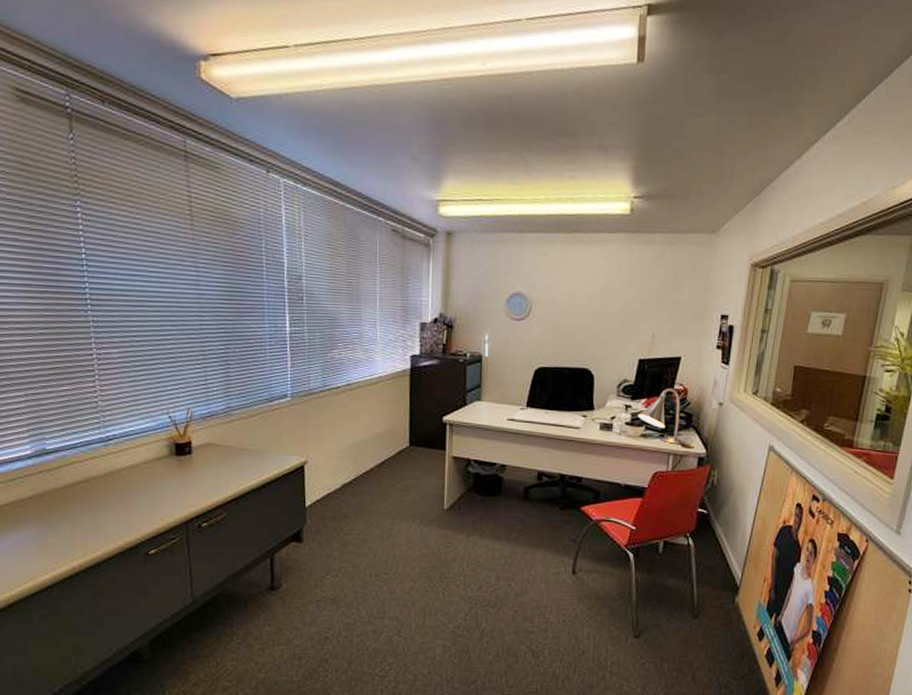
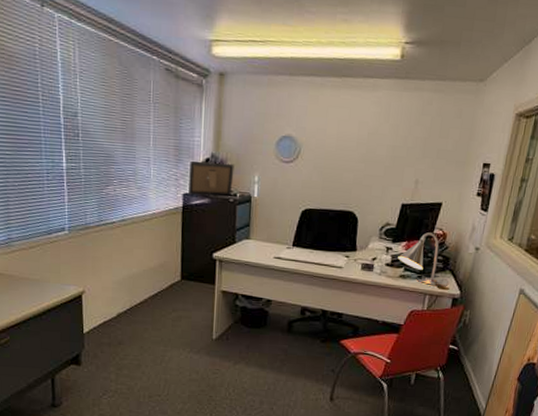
picture frame: none [416,322,464,357] -> present [188,161,234,197]

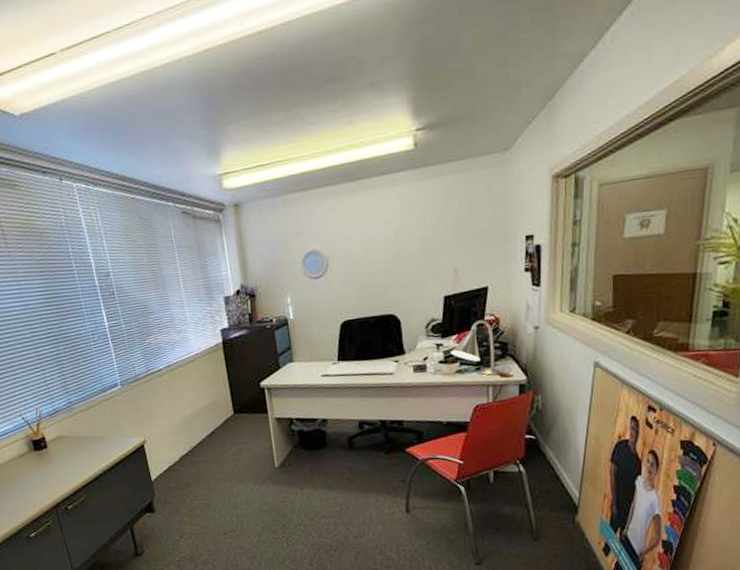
picture frame: present [188,161,234,197] -> none [221,290,267,329]

